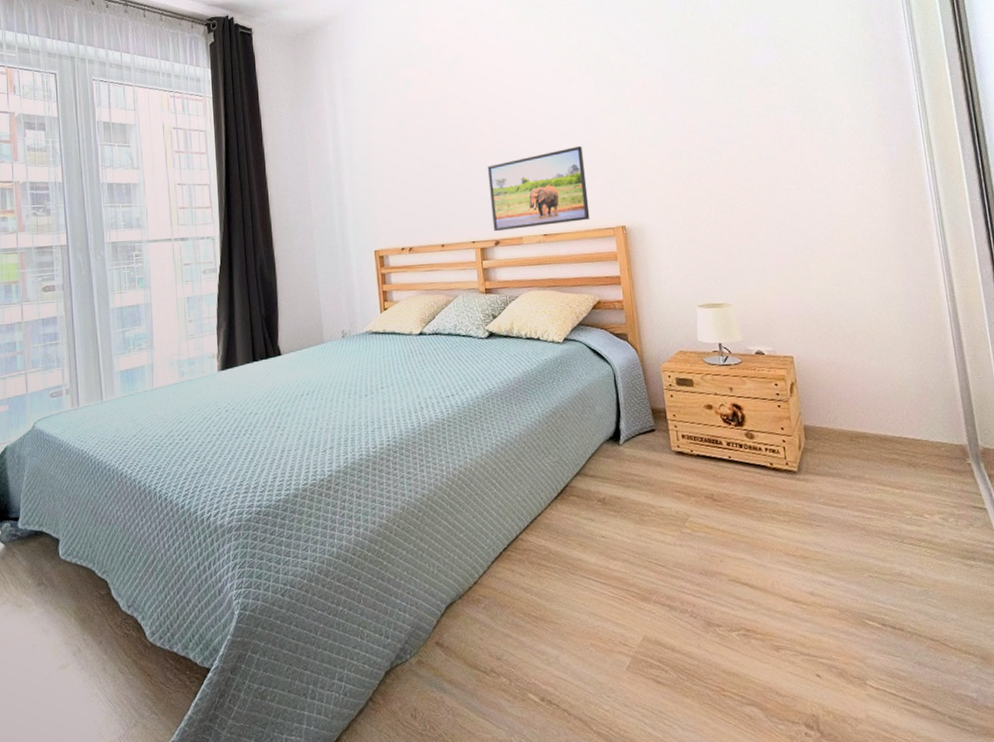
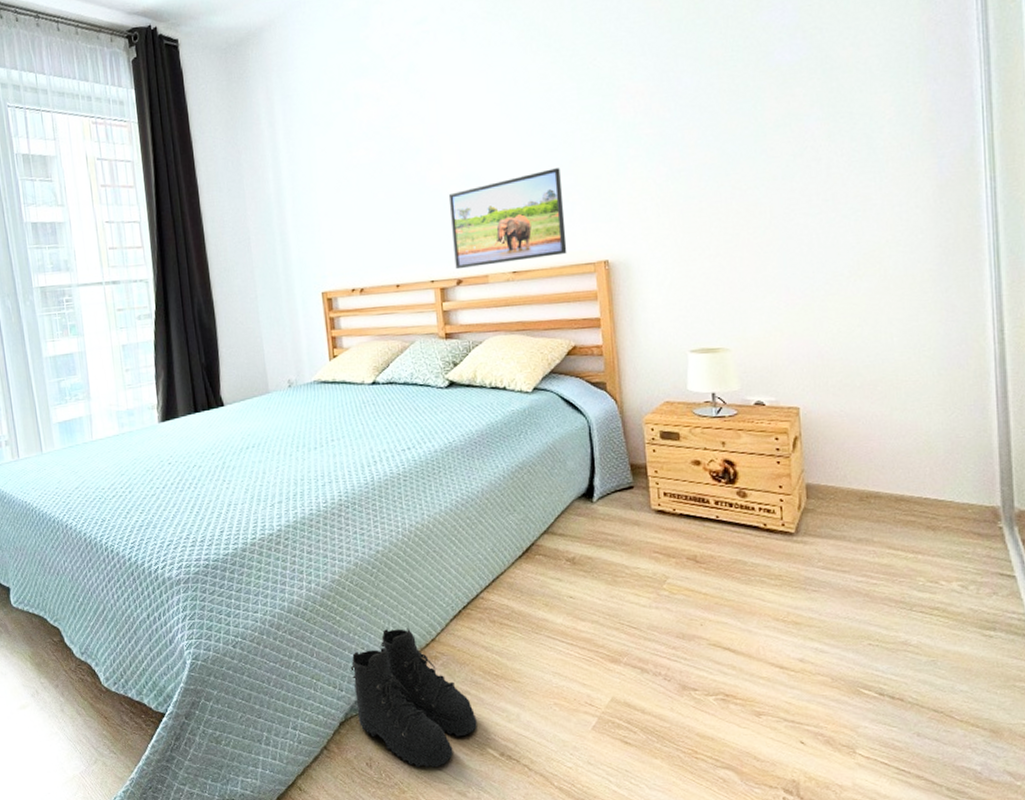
boots: none [396,571,518,717] -> present [350,628,477,768]

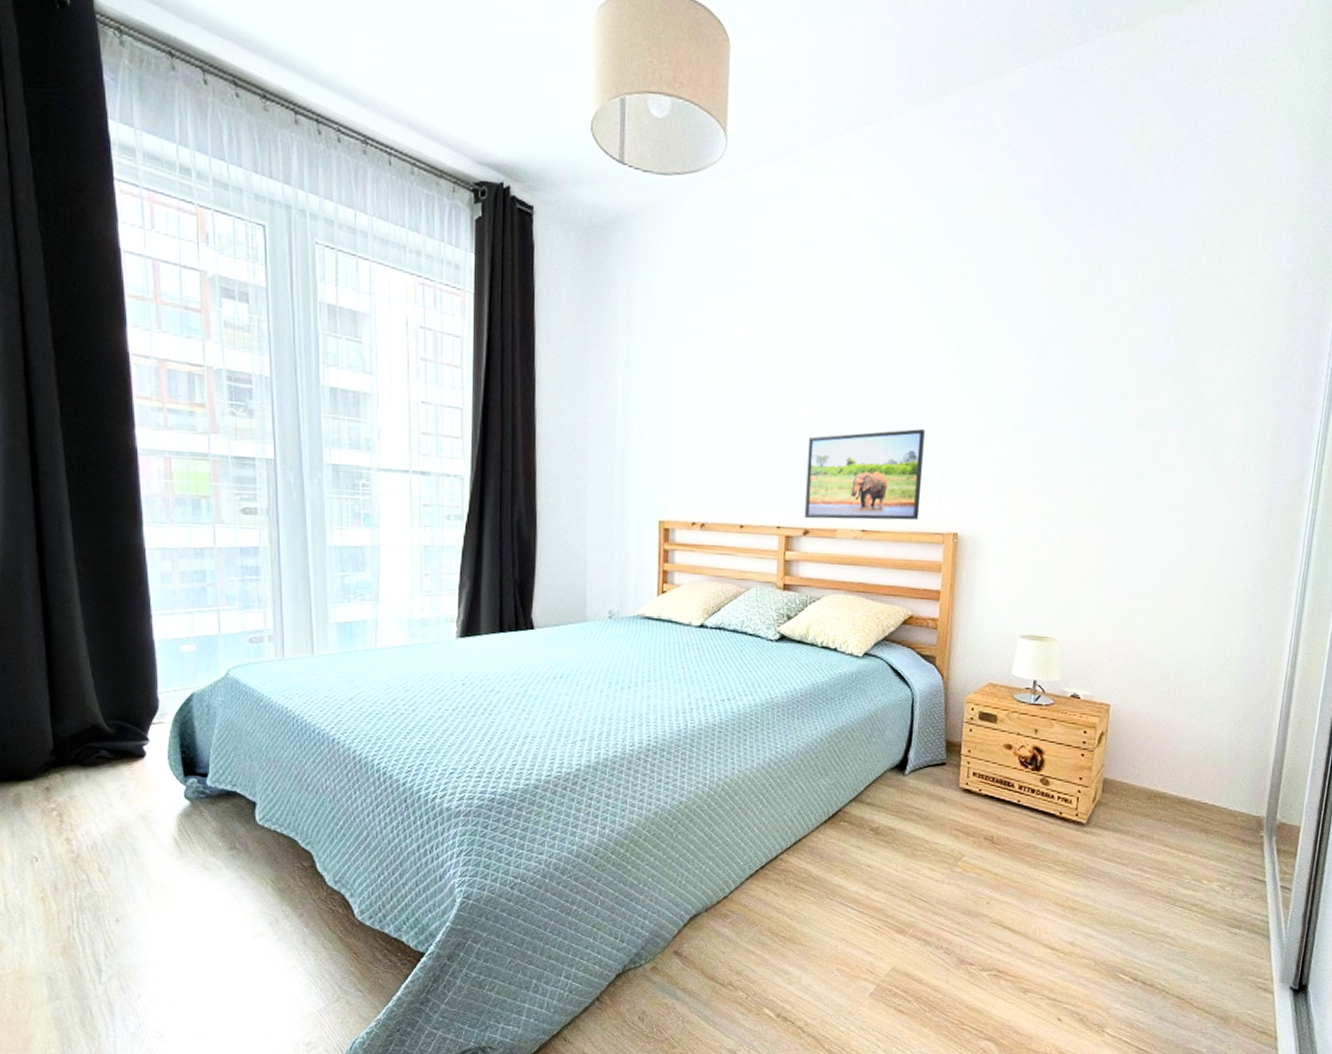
boots: present [350,628,477,768] -> none [635,883,758,1025]

